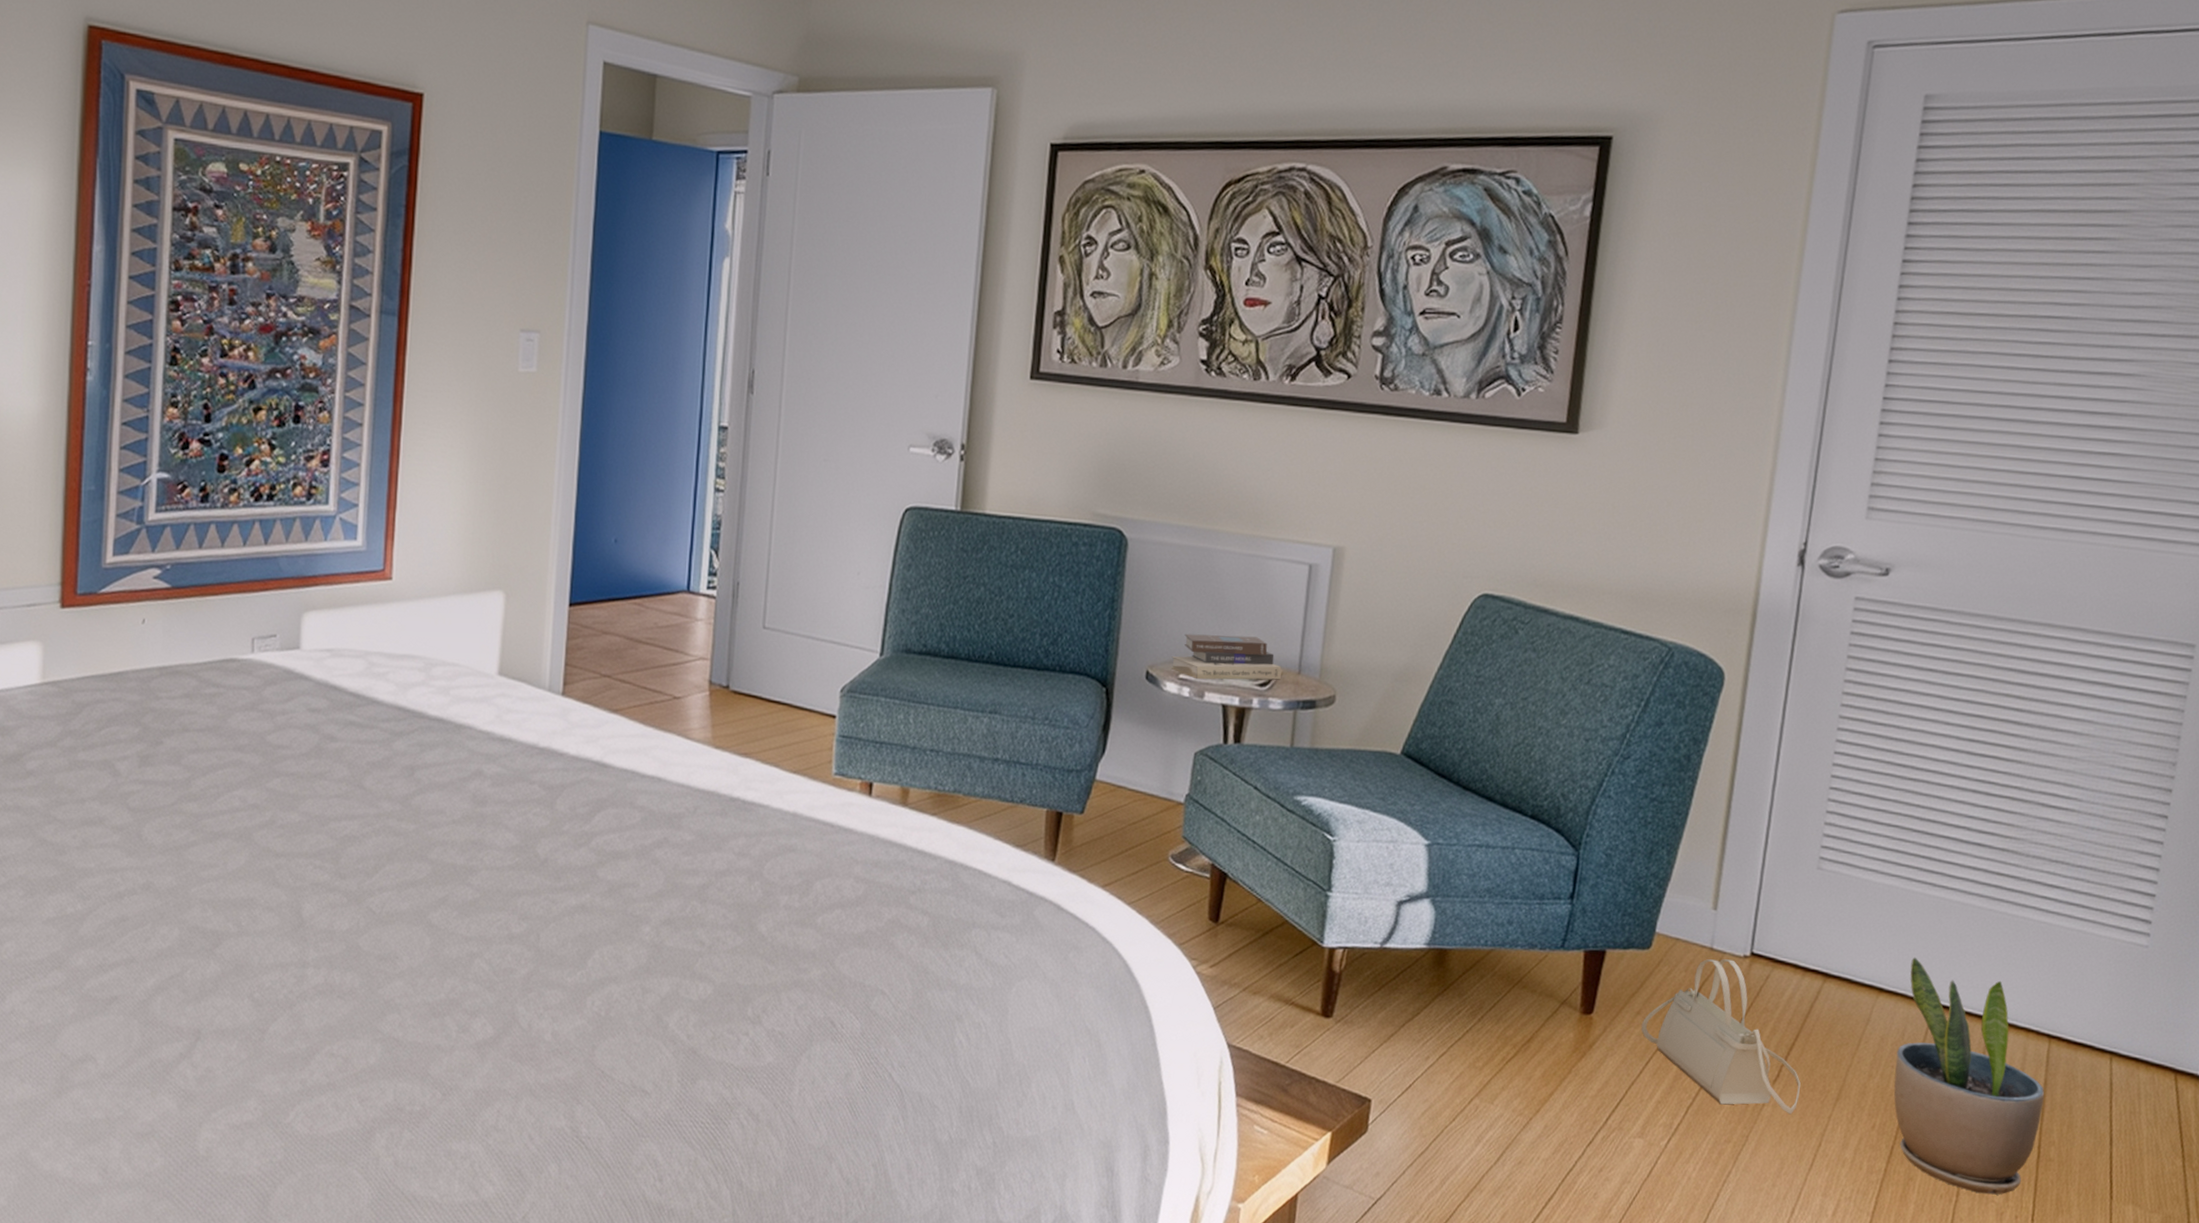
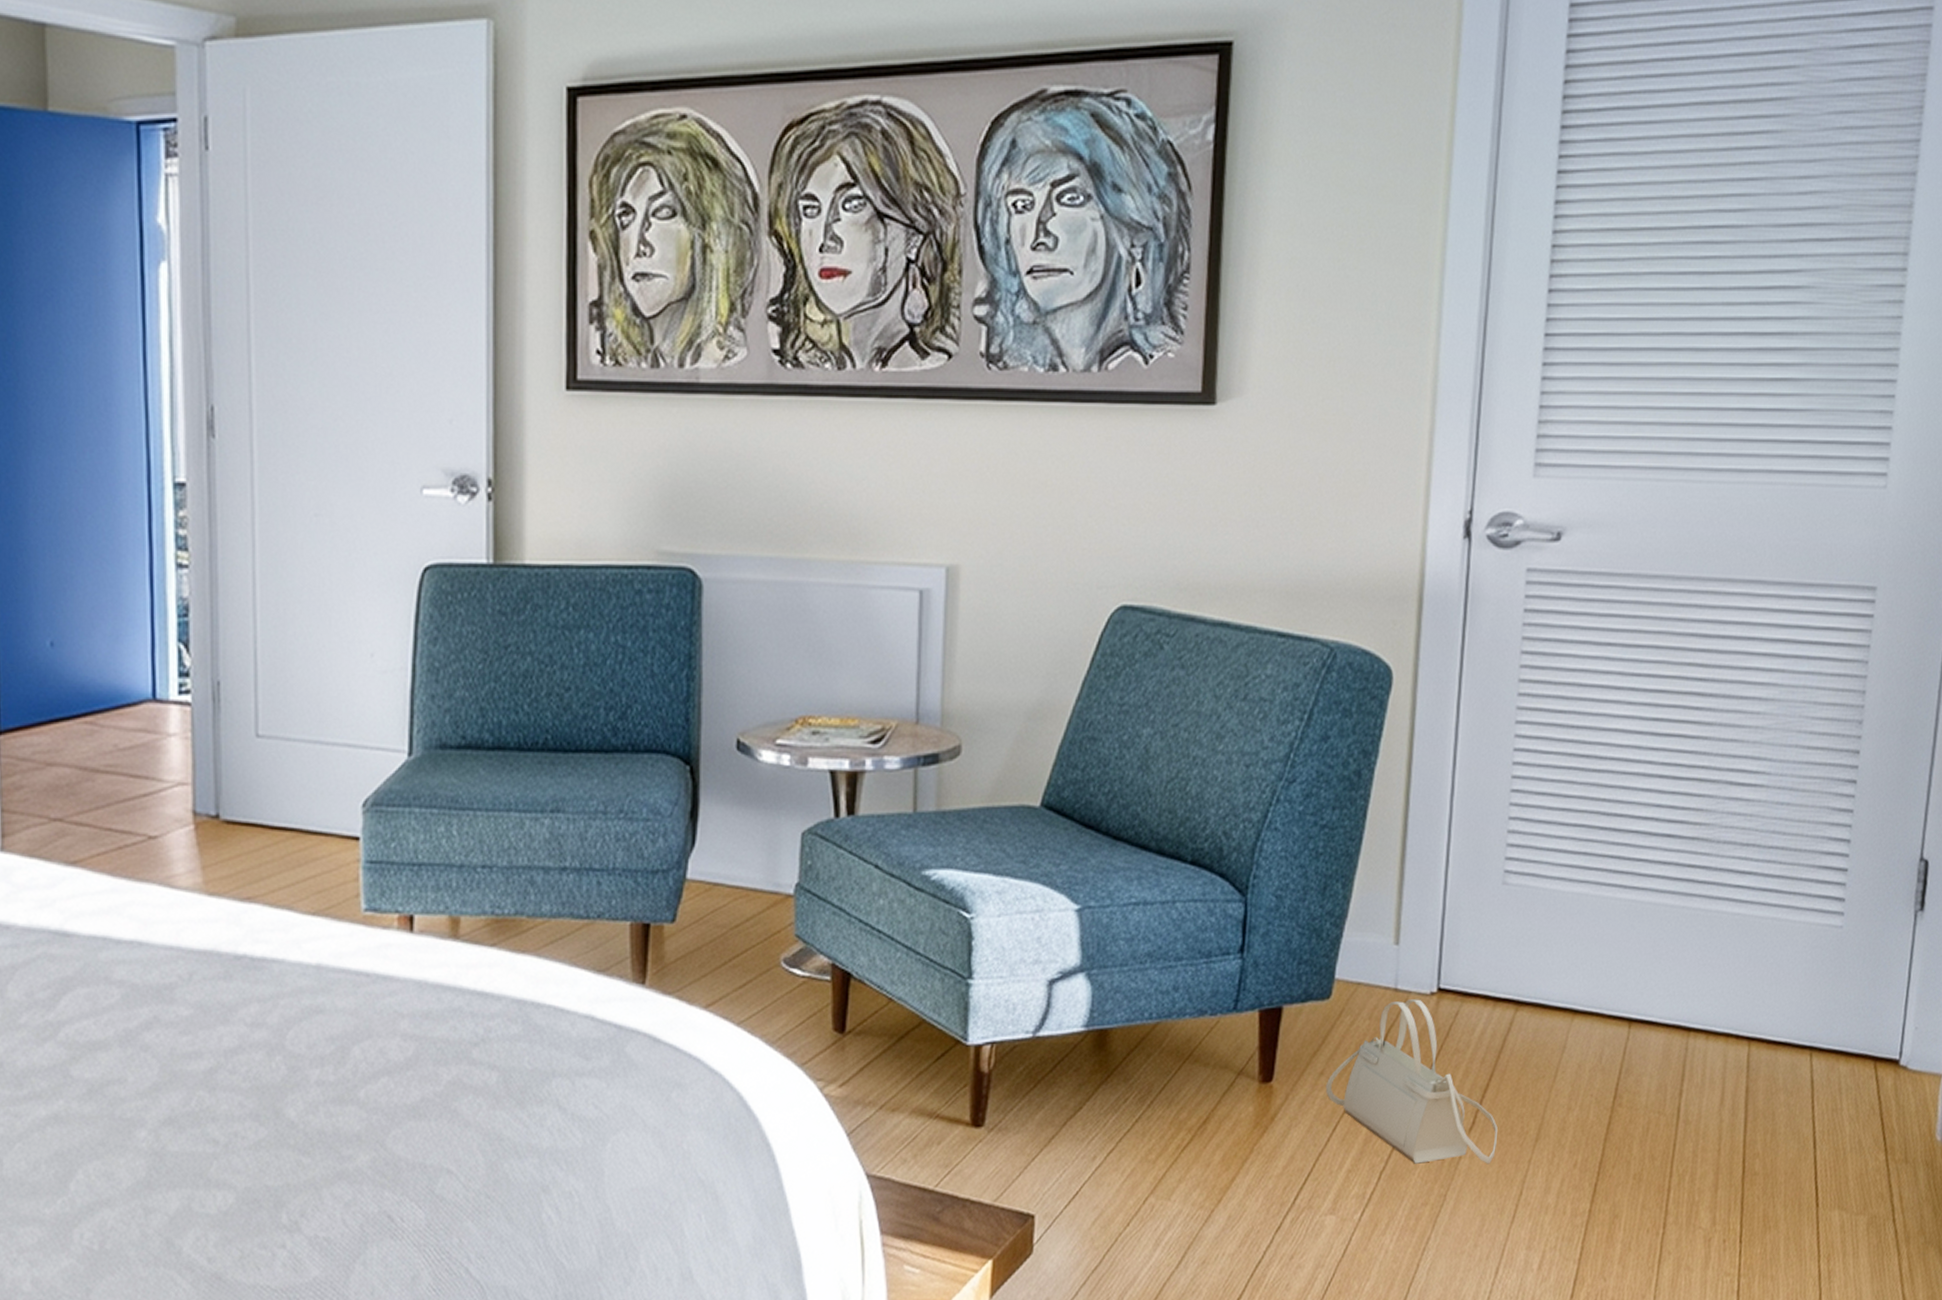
books: present [1171,633,1282,680] -> none [765,684,897,744]
potted plant: present [1893,956,2045,1195] -> none [1593,969,1747,1221]

